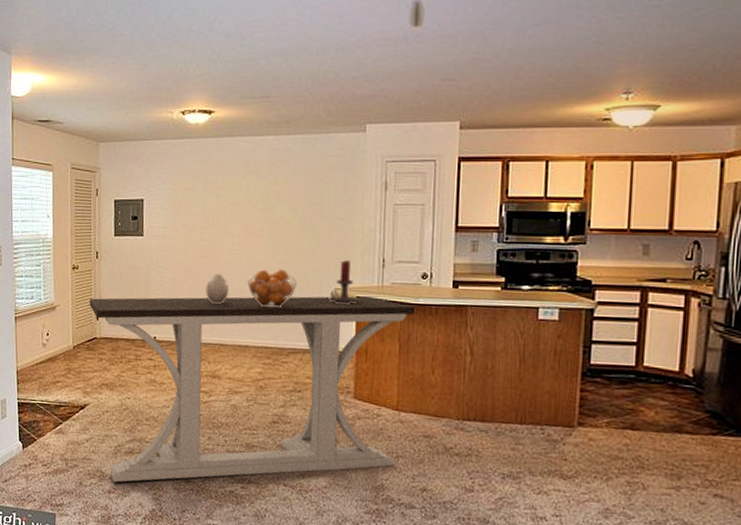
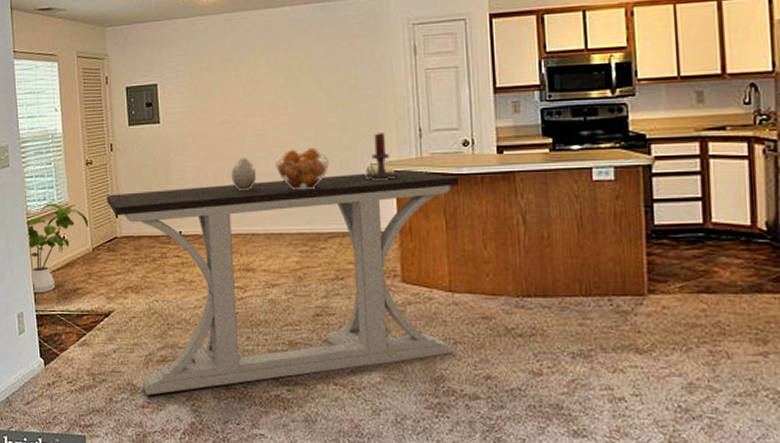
house plant: none [13,302,72,384] -> present [26,203,89,294]

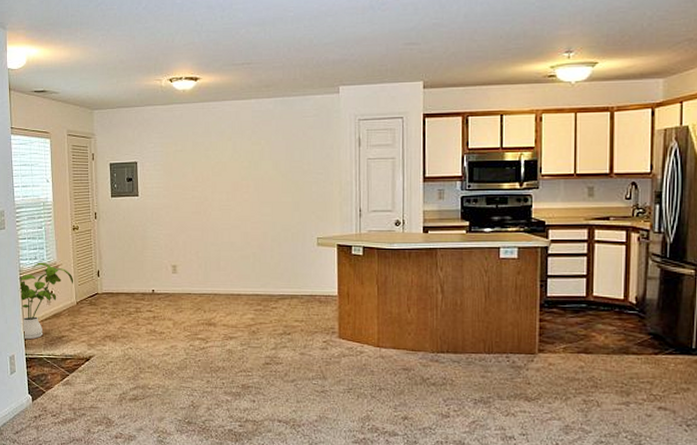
dining table: present [107,170,459,396] -> none [90,244,390,428]
vase: present [231,156,257,190] -> none [199,228,221,256]
fruit basket: present [275,147,329,191] -> none [237,222,282,258]
candle holder: present [364,133,399,180] -> none [312,212,341,252]

